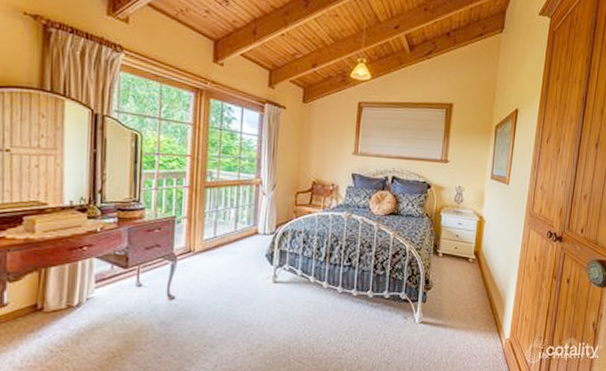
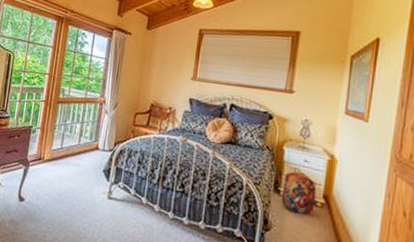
backpack: none [440,231,469,271] -> present [281,167,317,215]

